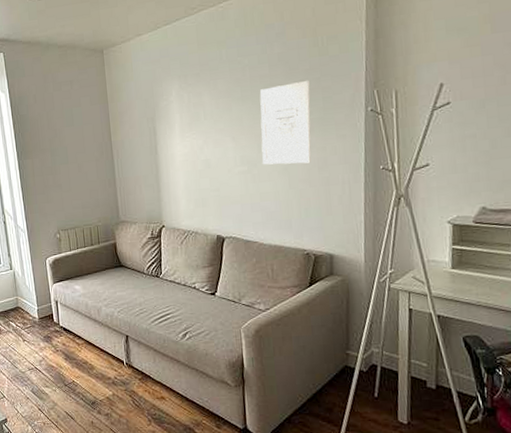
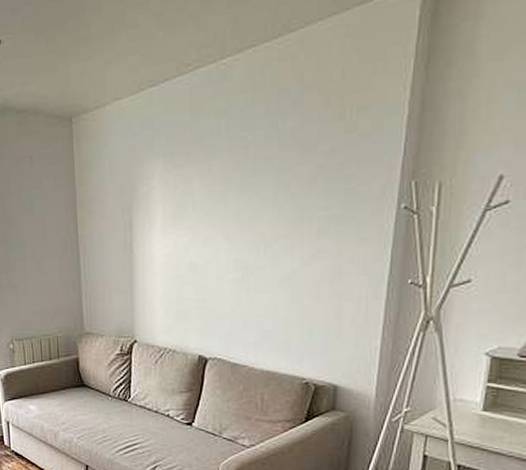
wall art: present [259,80,311,165] -> none [261,165,329,273]

